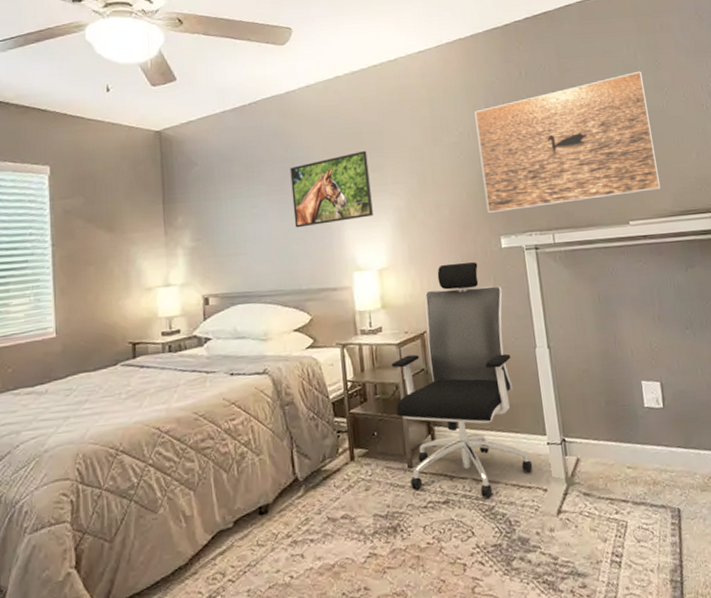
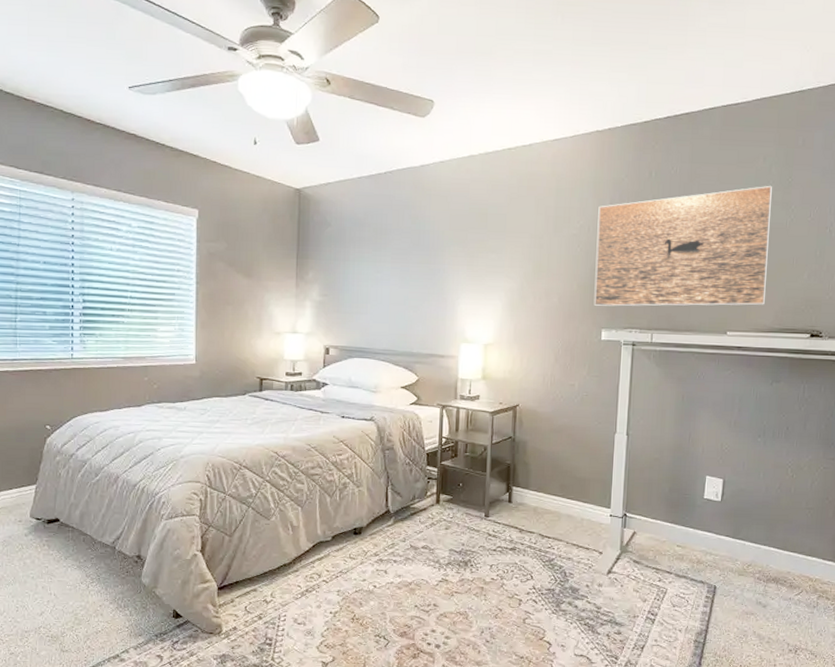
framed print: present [290,151,373,228] -> none [413,232,489,297]
office chair: present [391,262,533,498] -> none [482,347,595,551]

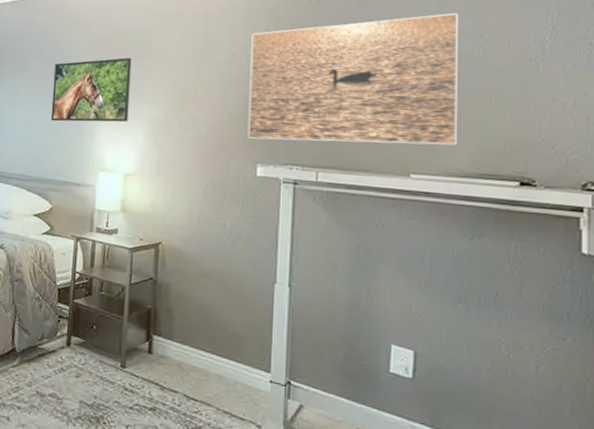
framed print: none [413,232,489,297] -> present [50,58,132,122]

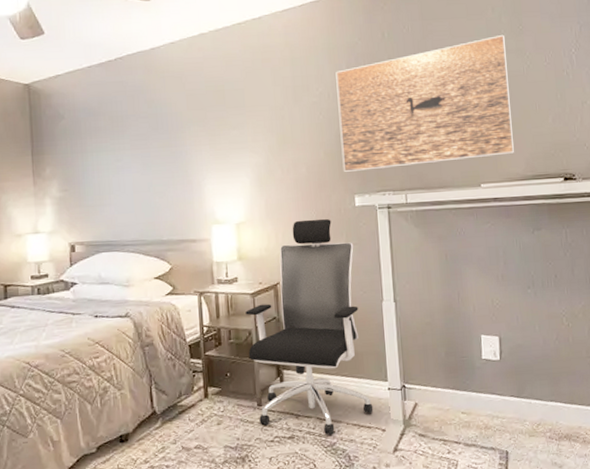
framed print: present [50,58,132,122] -> none [153,109,233,182]
office chair: none [118,181,250,417] -> present [245,218,373,435]

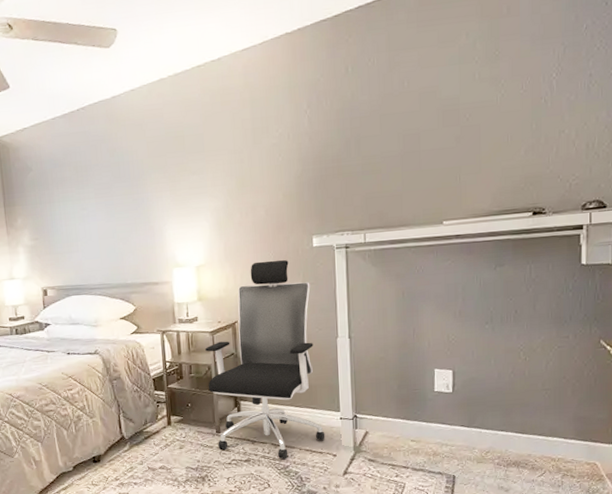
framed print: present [335,34,515,172] -> none [296,61,482,213]

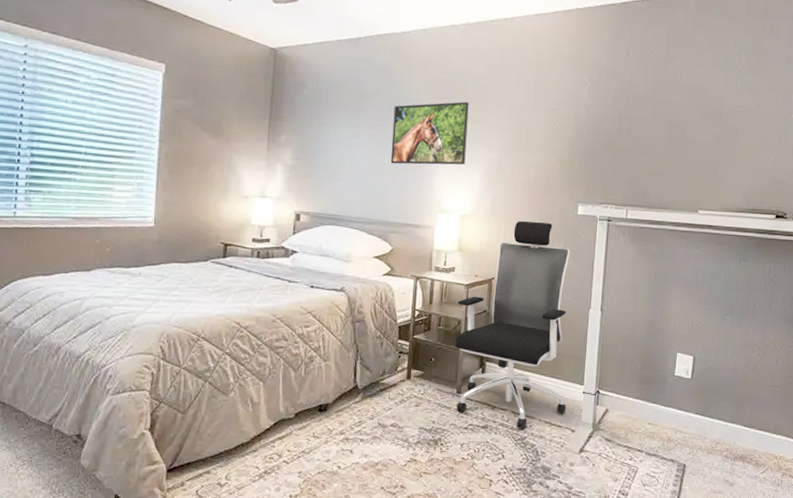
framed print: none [116,154,193,228] -> present [390,101,469,165]

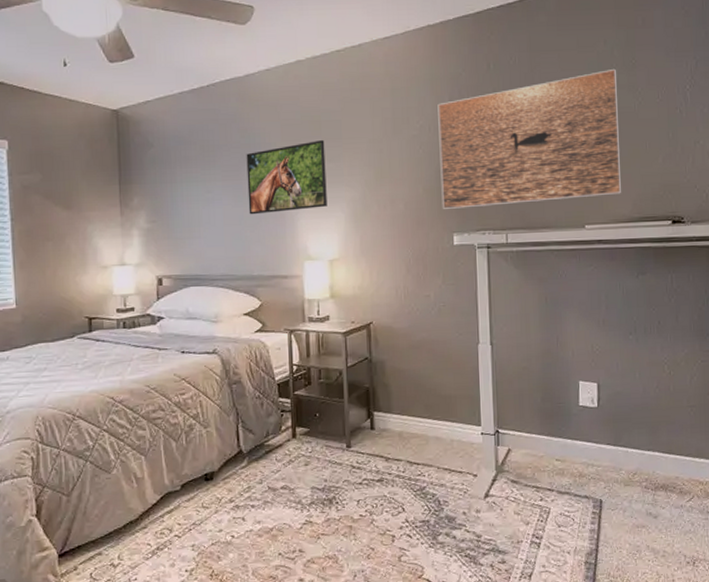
office chair: present [455,220,570,429] -> none [337,257,465,479]
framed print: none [571,70,742,186] -> present [437,68,622,209]

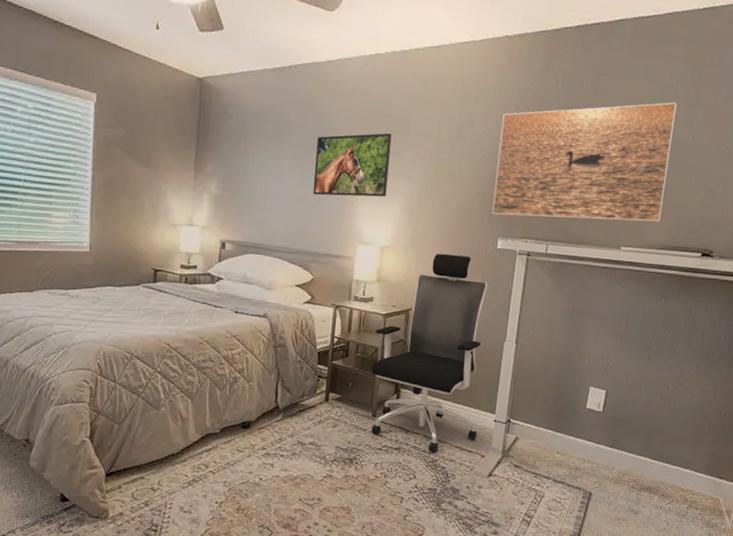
office chair: none [337,257,465,479] -> present [371,253,488,453]

